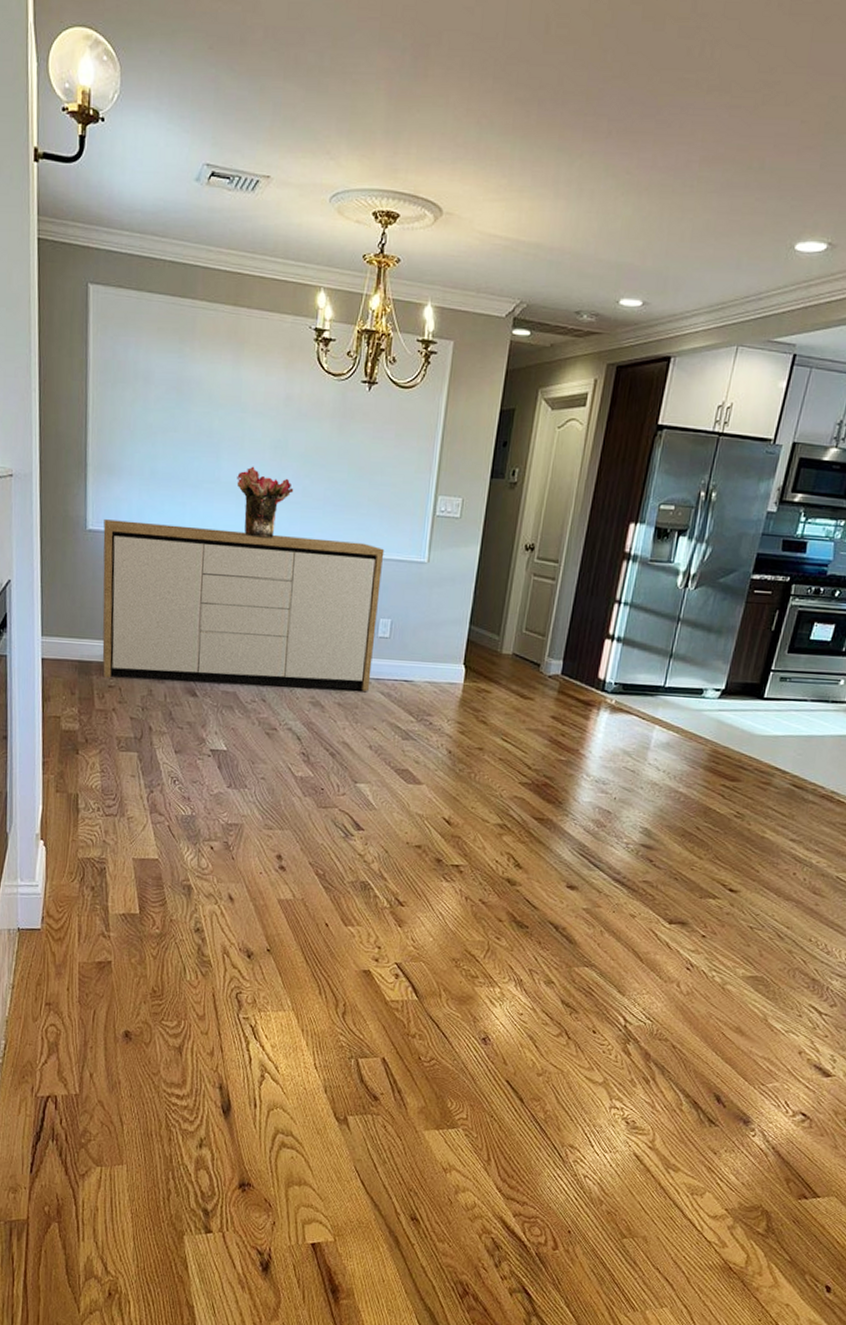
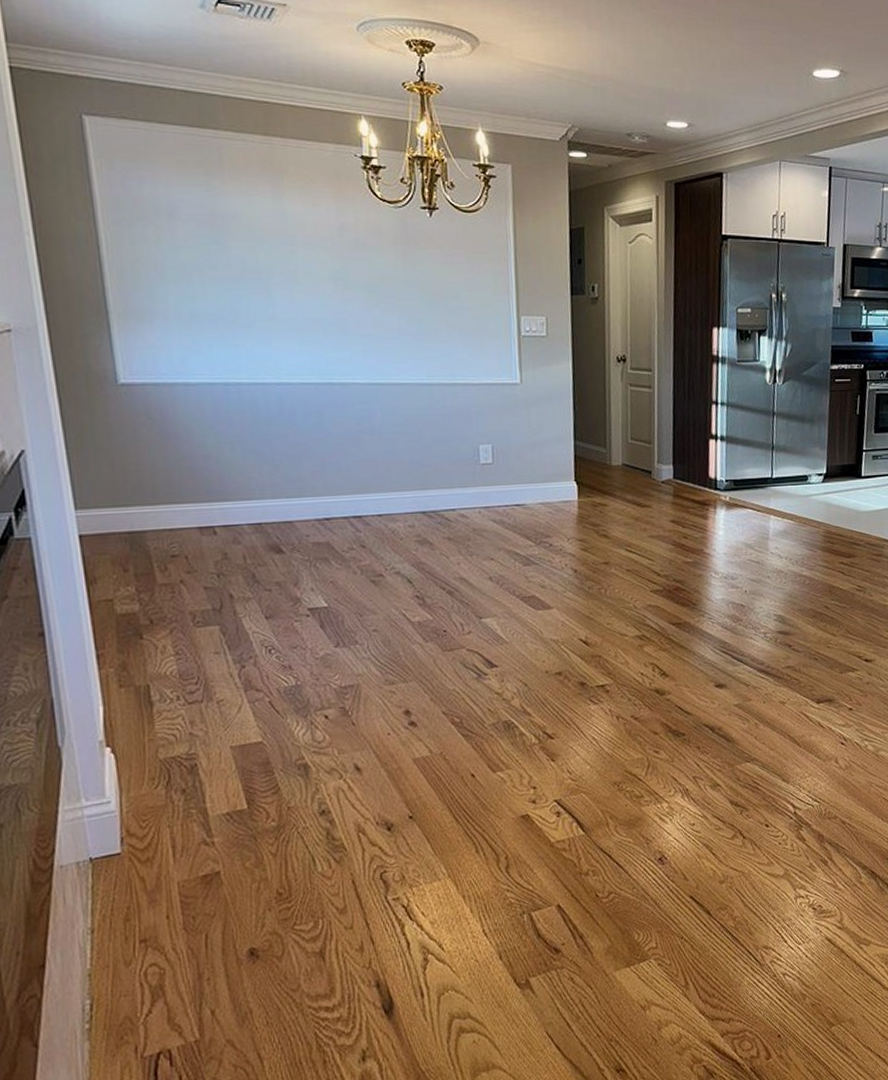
sideboard: present [102,519,385,691] -> none [139,369,480,547]
bouquet: present [236,466,294,538] -> none [295,300,363,374]

